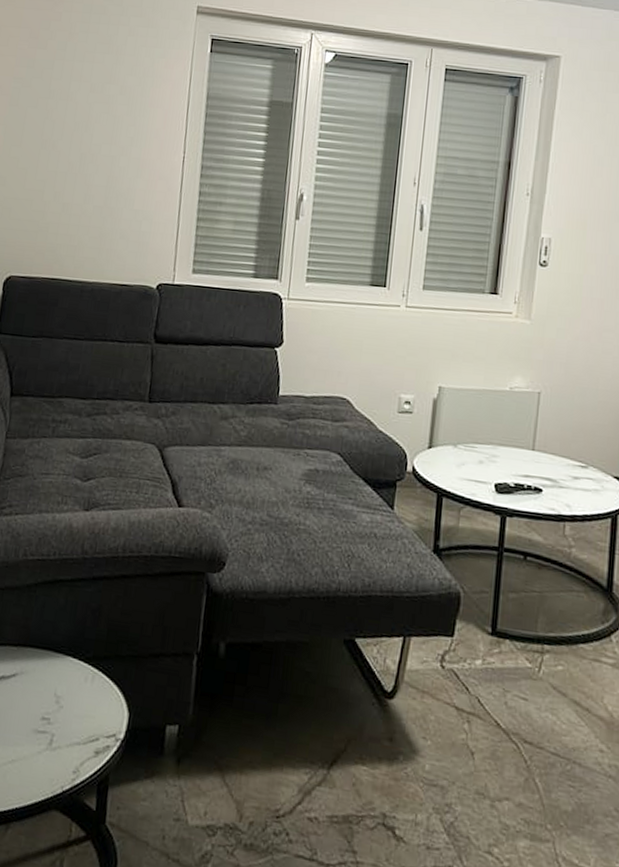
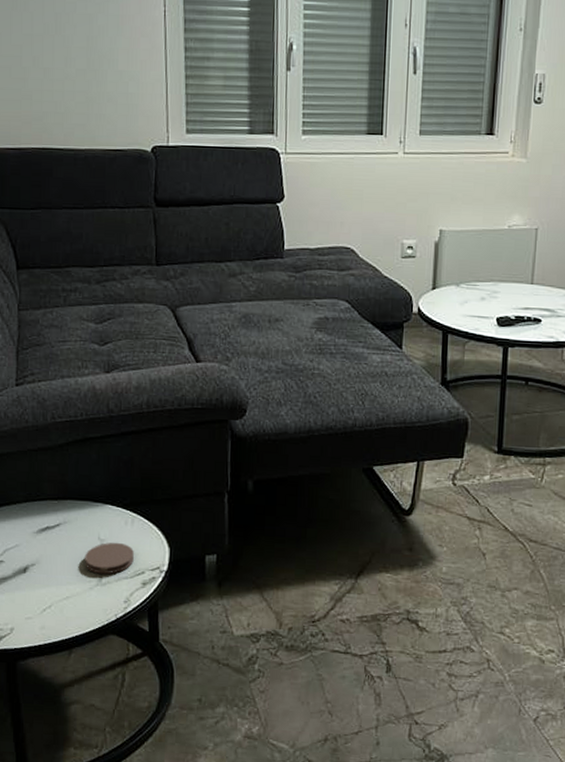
coaster: none [36,700,91,738] -> present [85,542,134,575]

